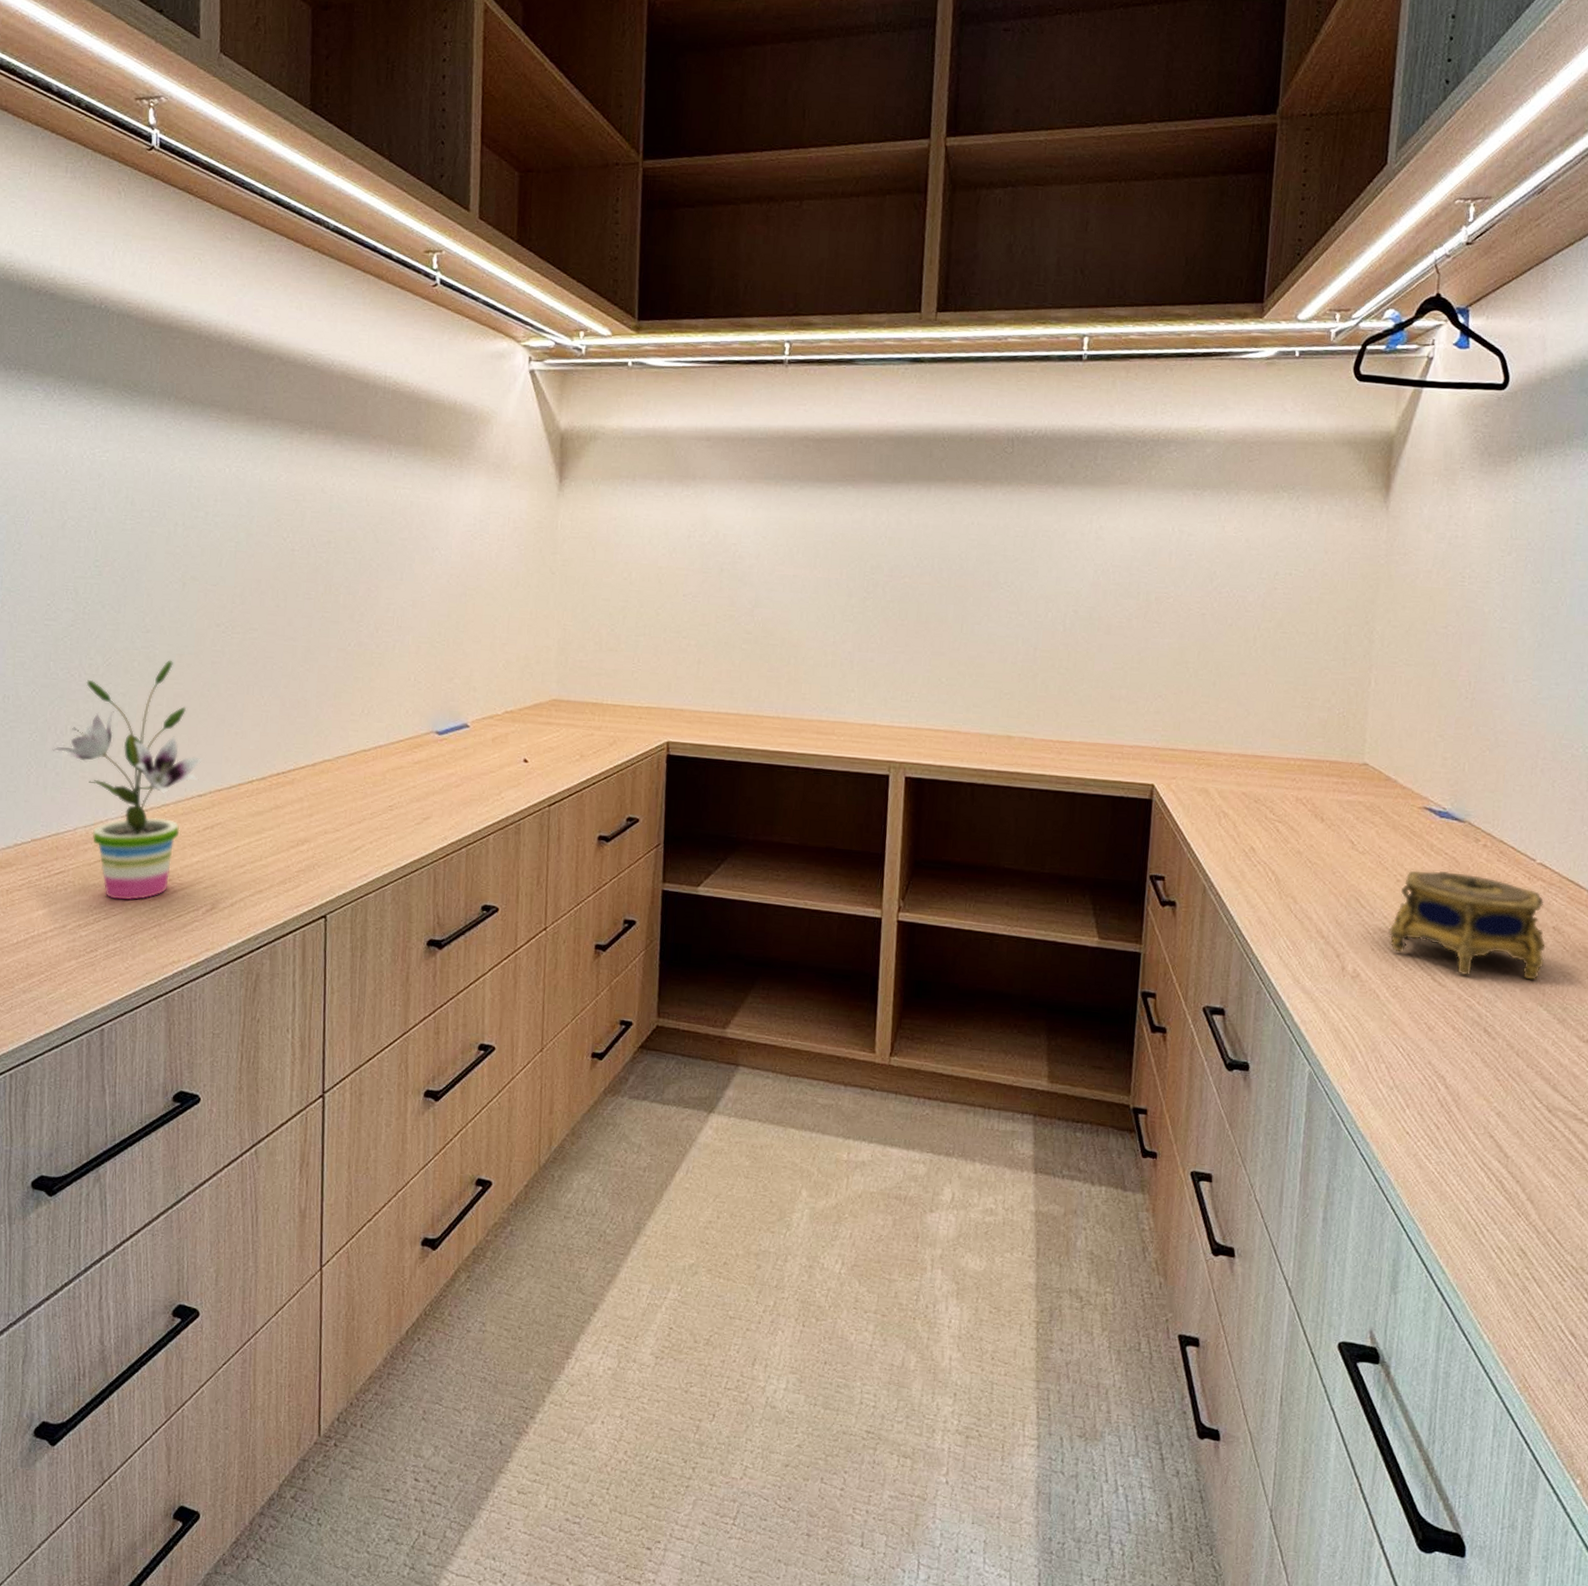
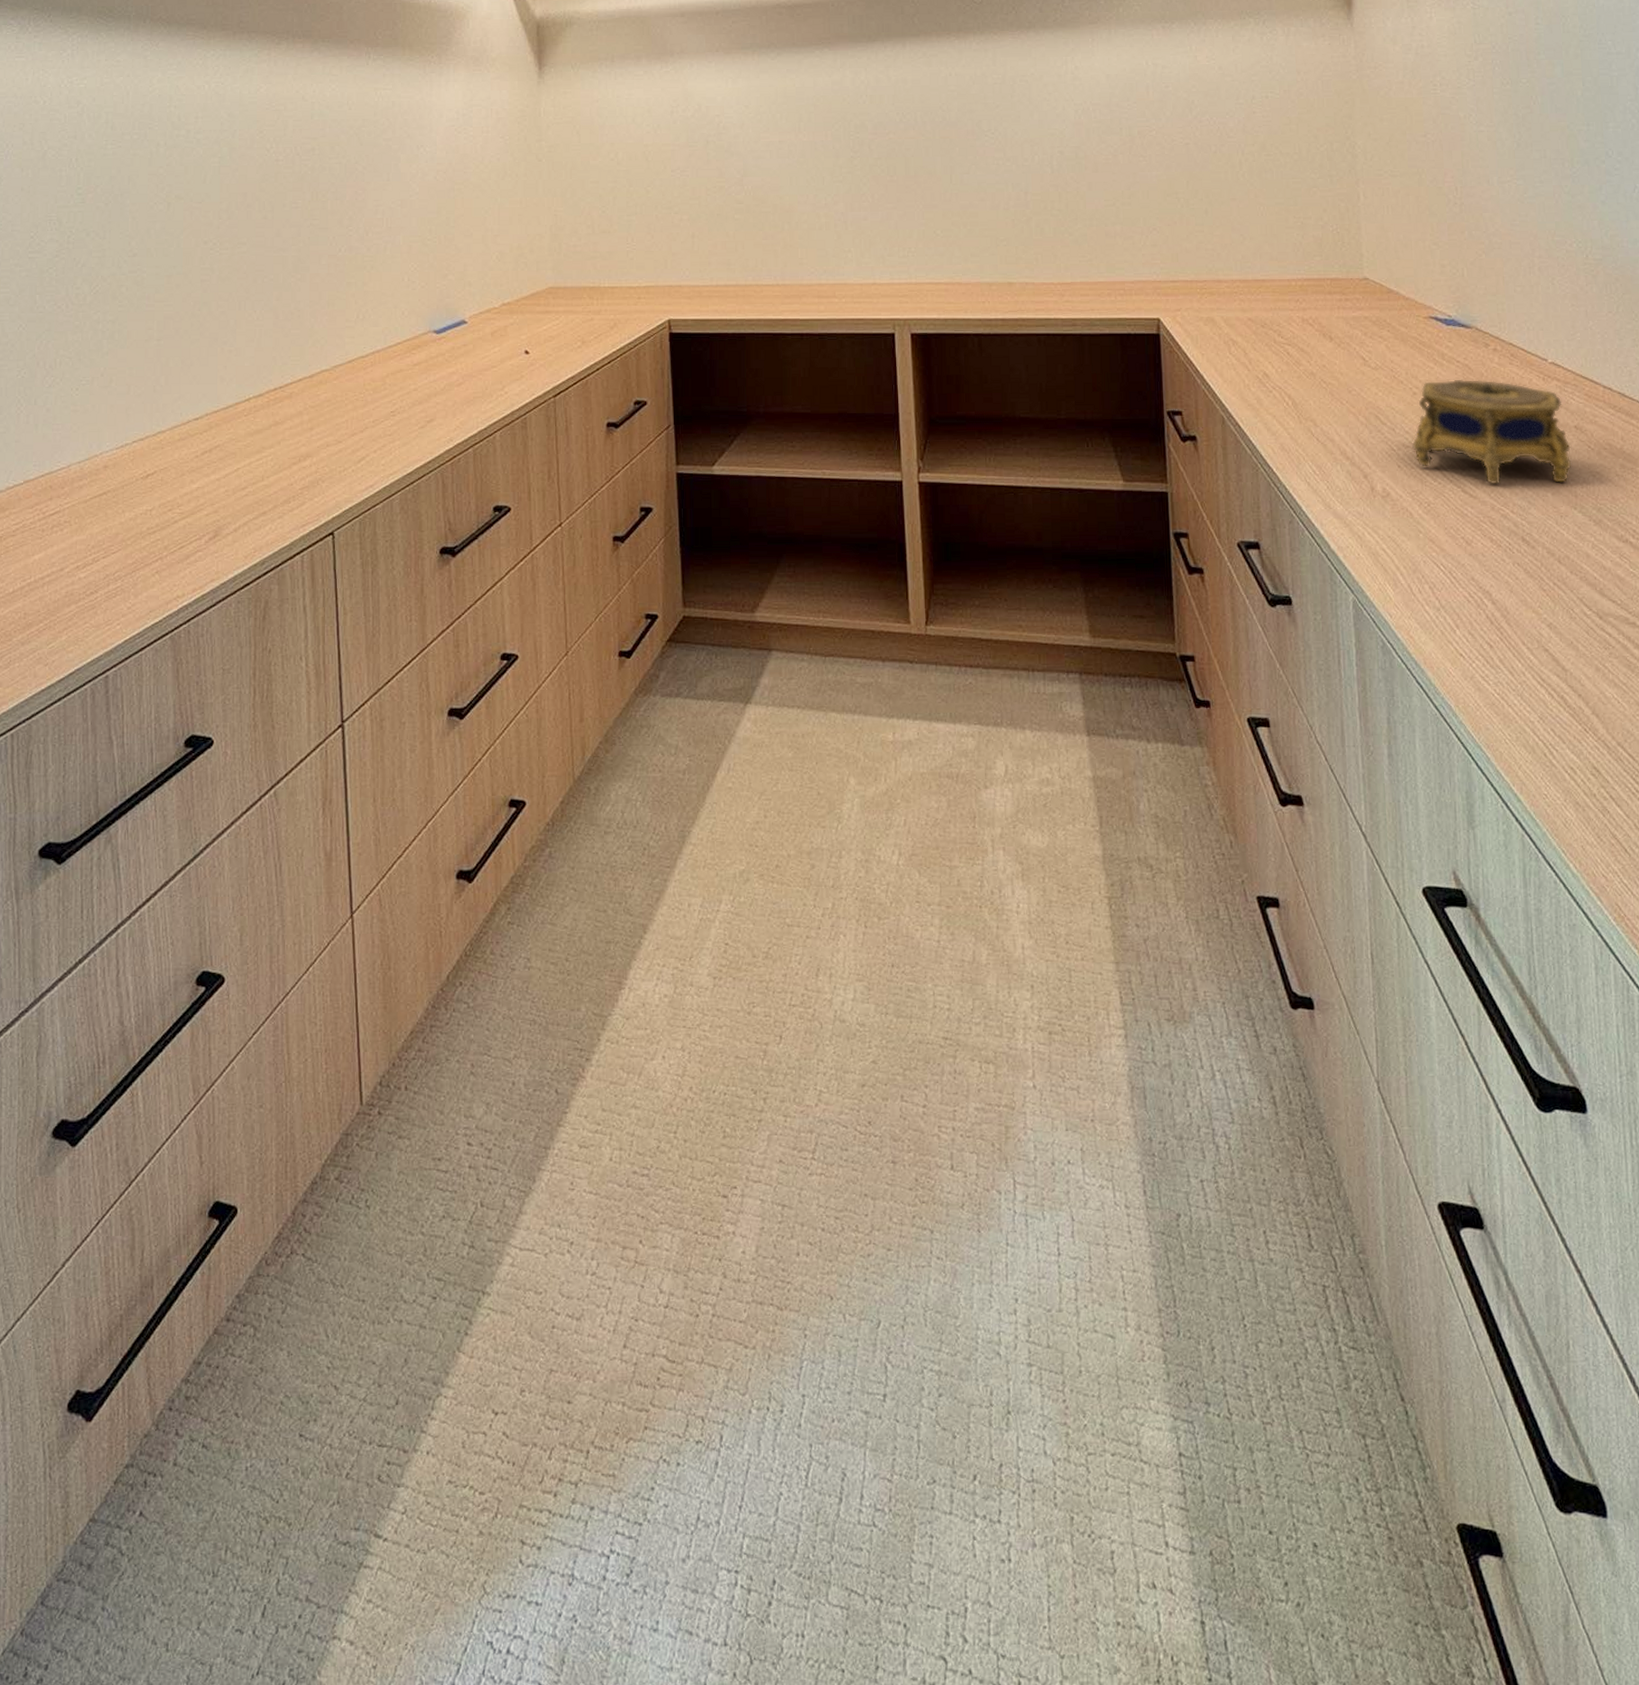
potted plant: present [52,660,204,901] -> none [41,282,198,536]

